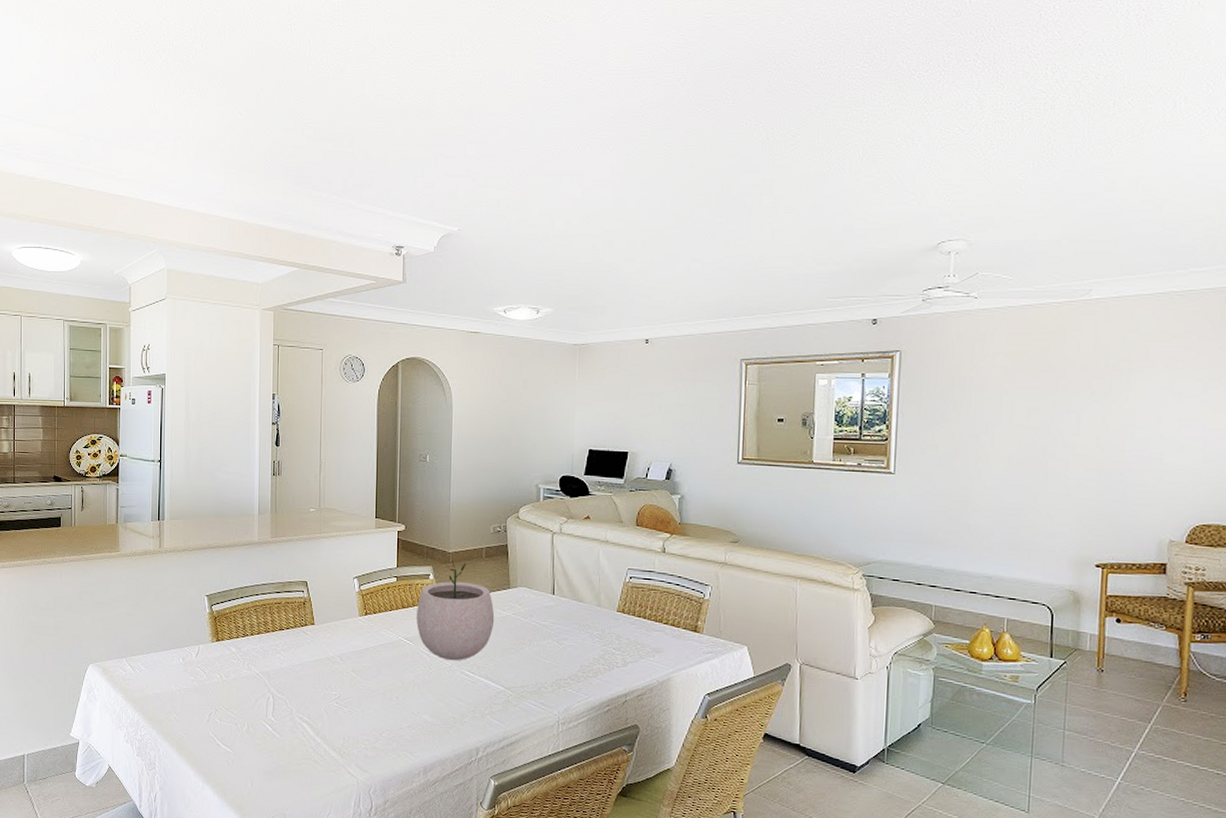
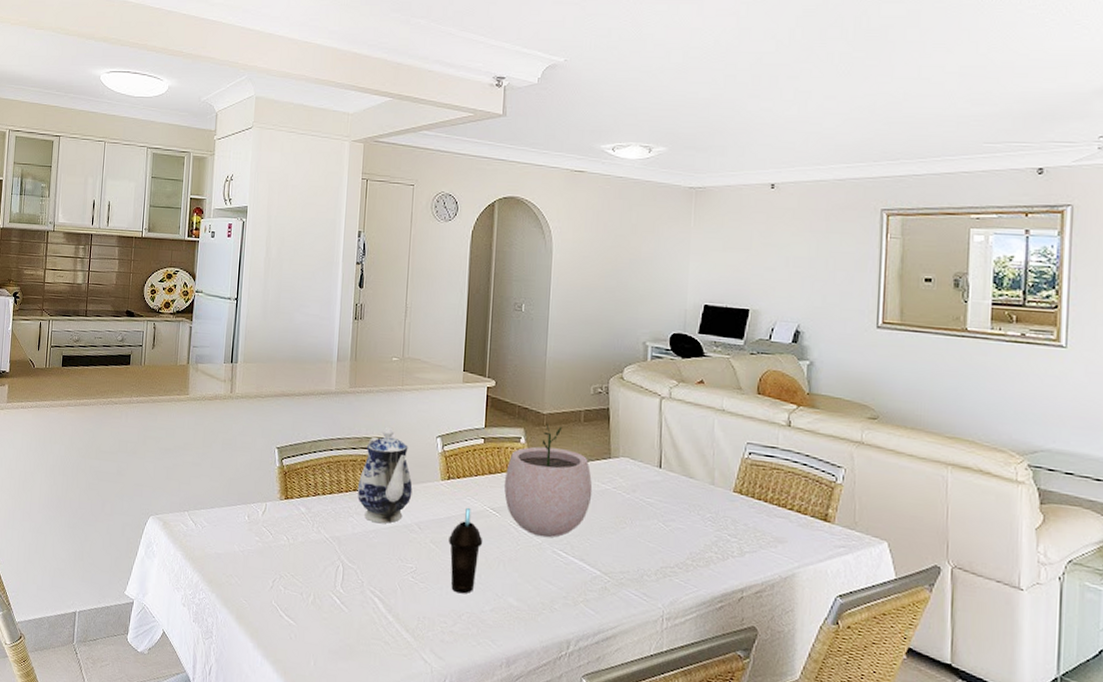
teapot: none [282,571,334,658] -> present [357,427,413,524]
cup: none [368,638,399,714] -> present [449,507,483,594]

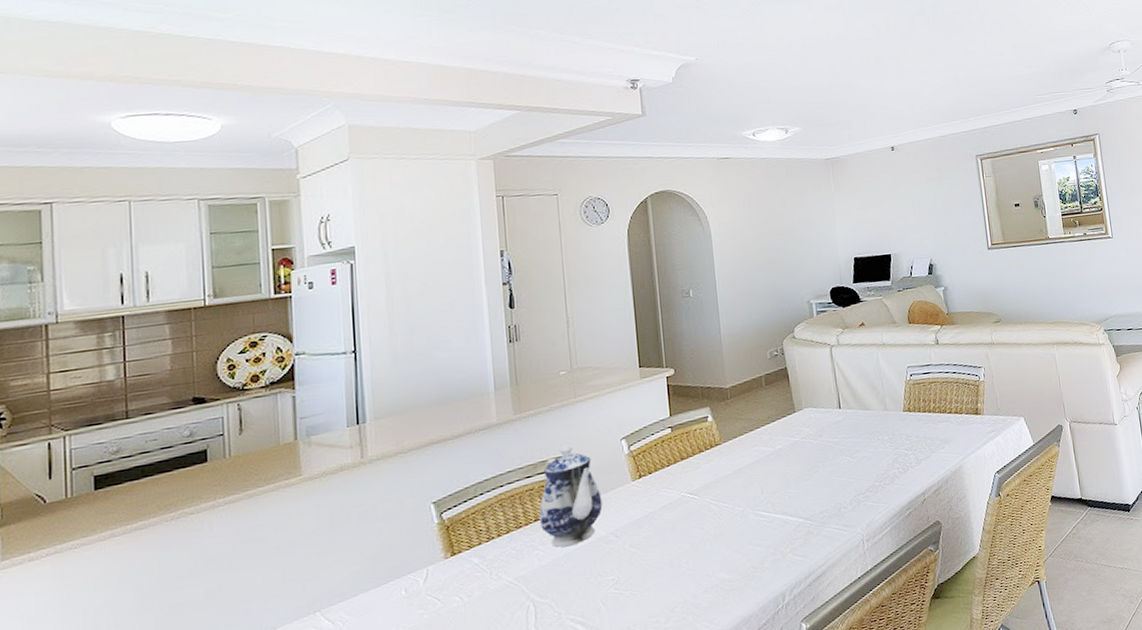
cup: present [449,507,483,594] -> none [649,499,686,588]
plant pot: present [504,423,593,538] -> none [698,395,784,505]

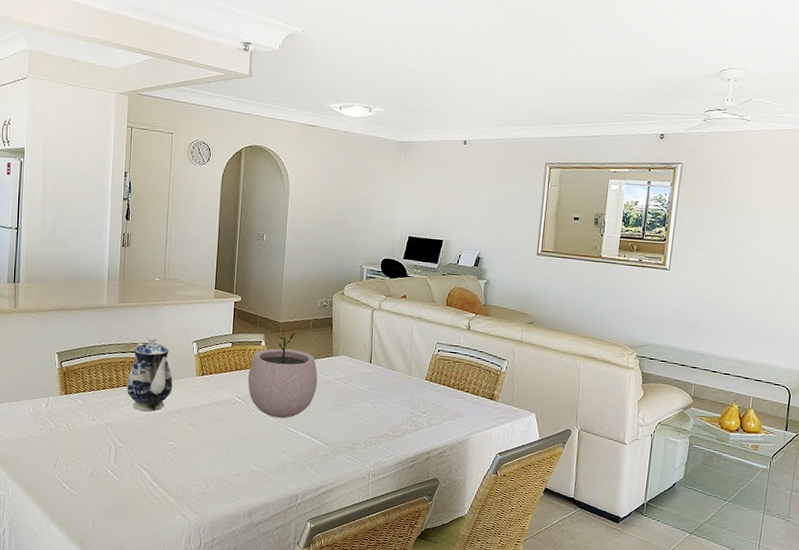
plant pot: none [698,395,784,505] -> present [248,329,318,419]

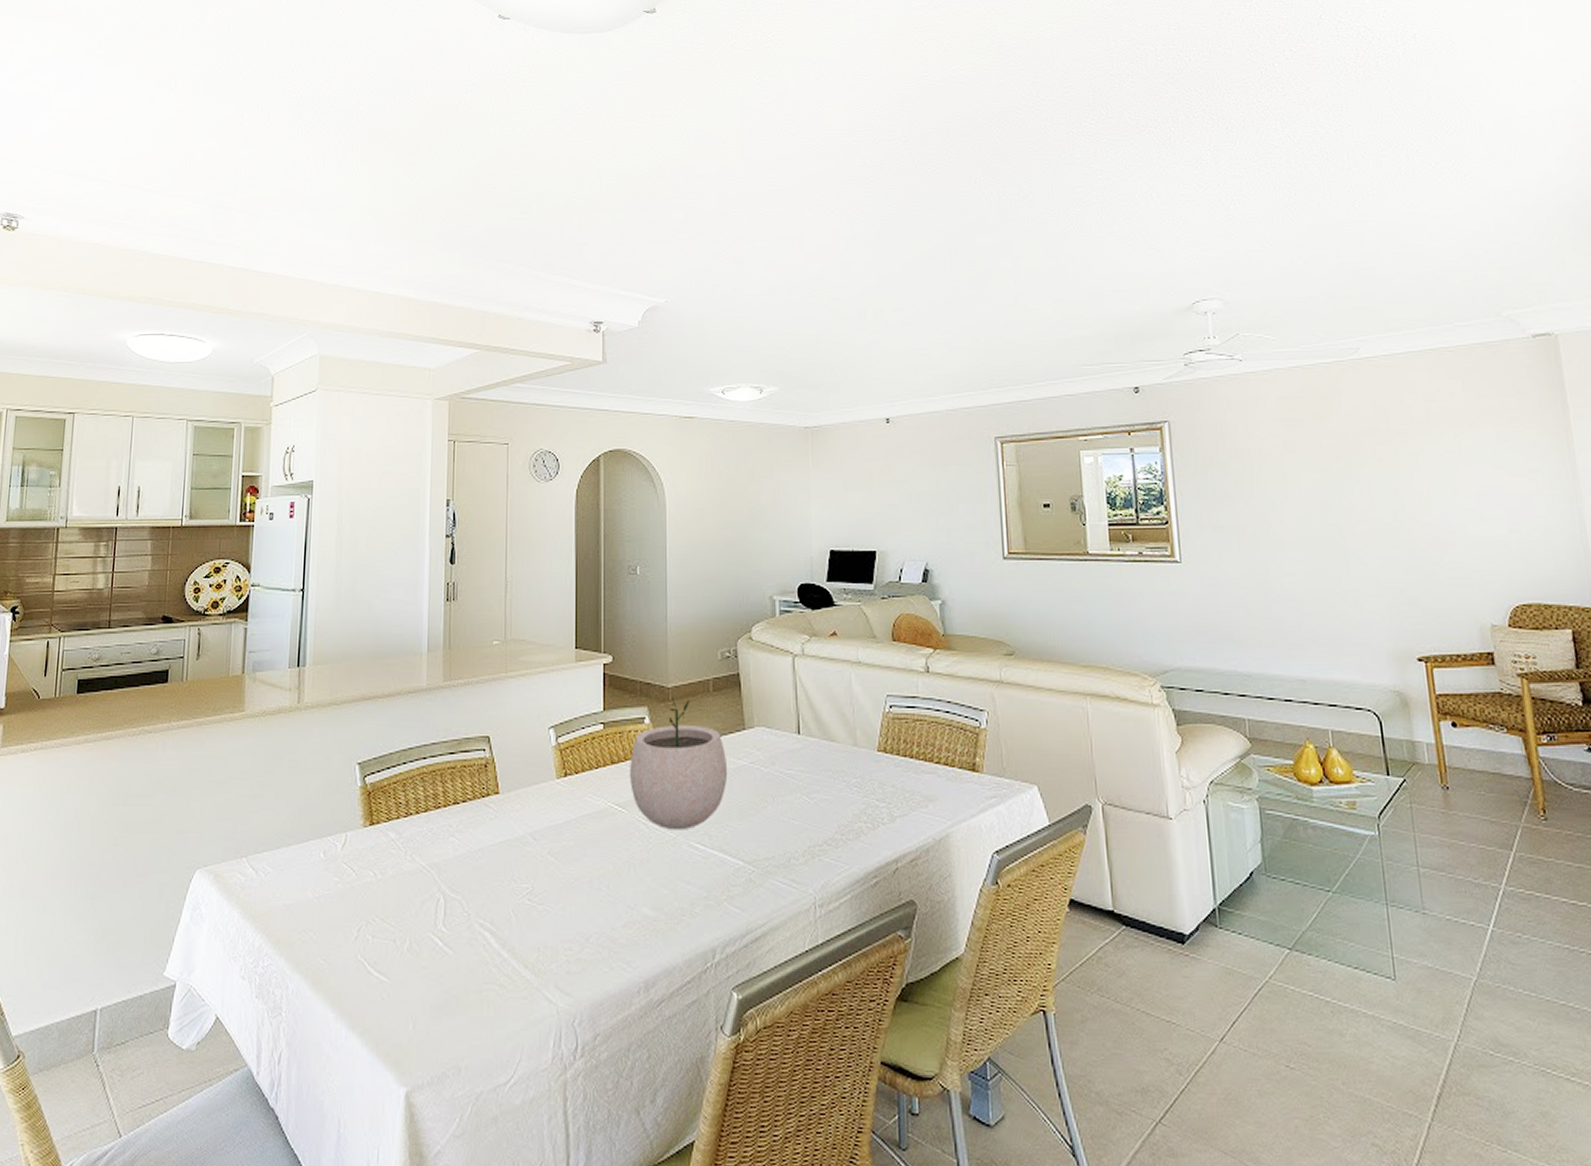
teapot: present [126,334,173,412] -> none [457,723,524,840]

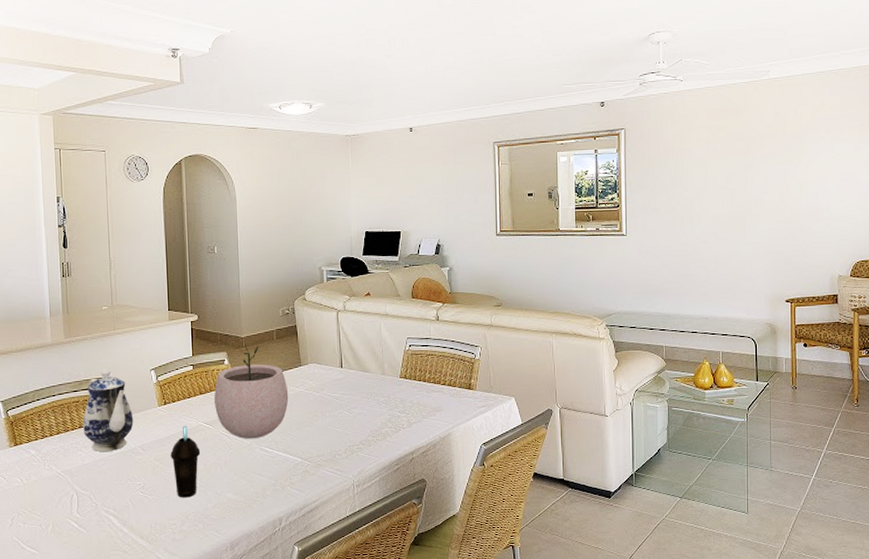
teapot: none [457,723,524,840] -> present [82,368,134,452]
cup: none [569,806,609,911] -> present [170,425,201,498]

